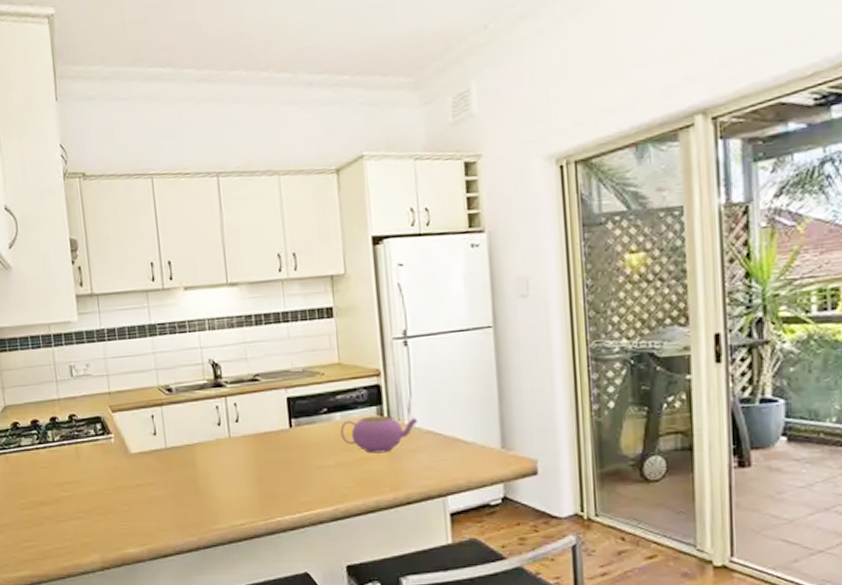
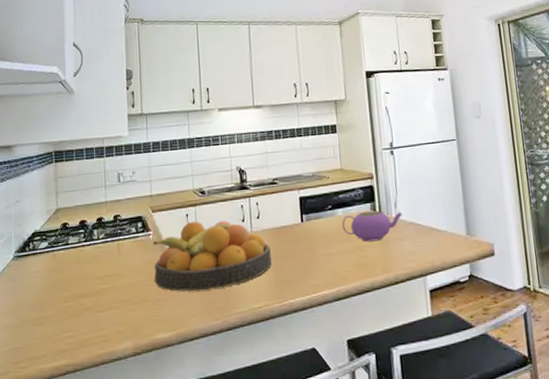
fruit bowl: none [115,423,255,504] -> present [153,220,272,292]

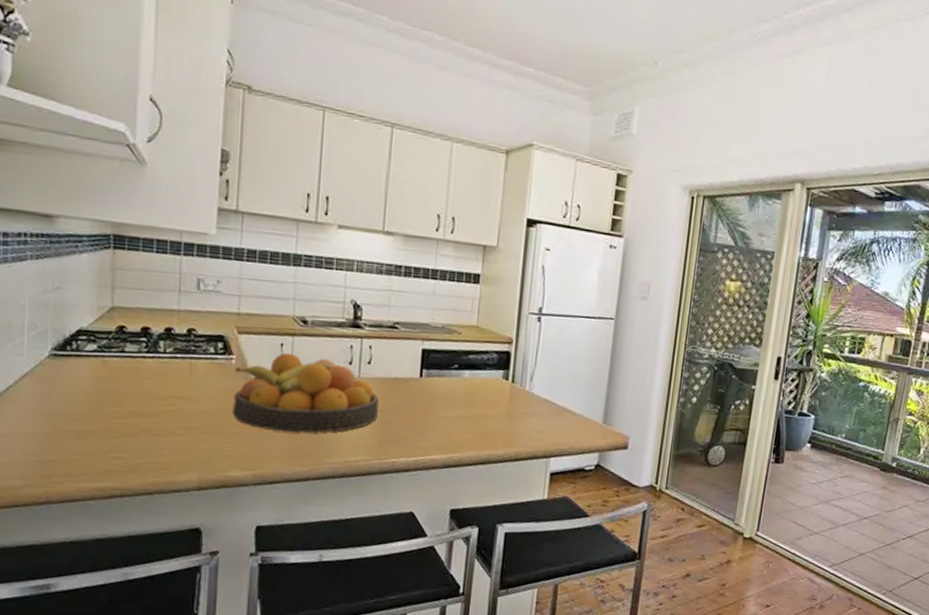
teapot: present [342,210,403,242] -> none [466,378,538,413]

